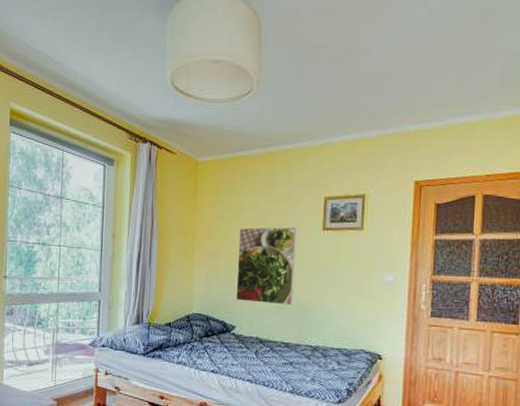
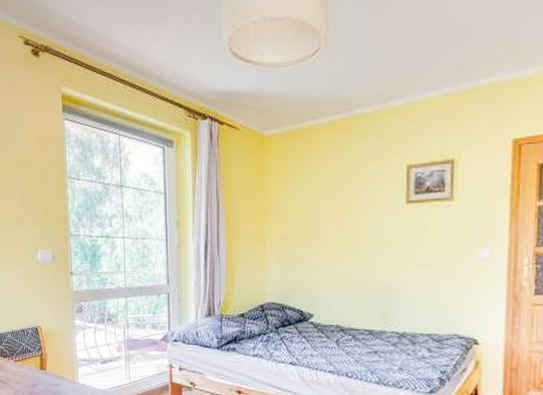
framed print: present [236,226,297,306] -> none [312,201,377,289]

